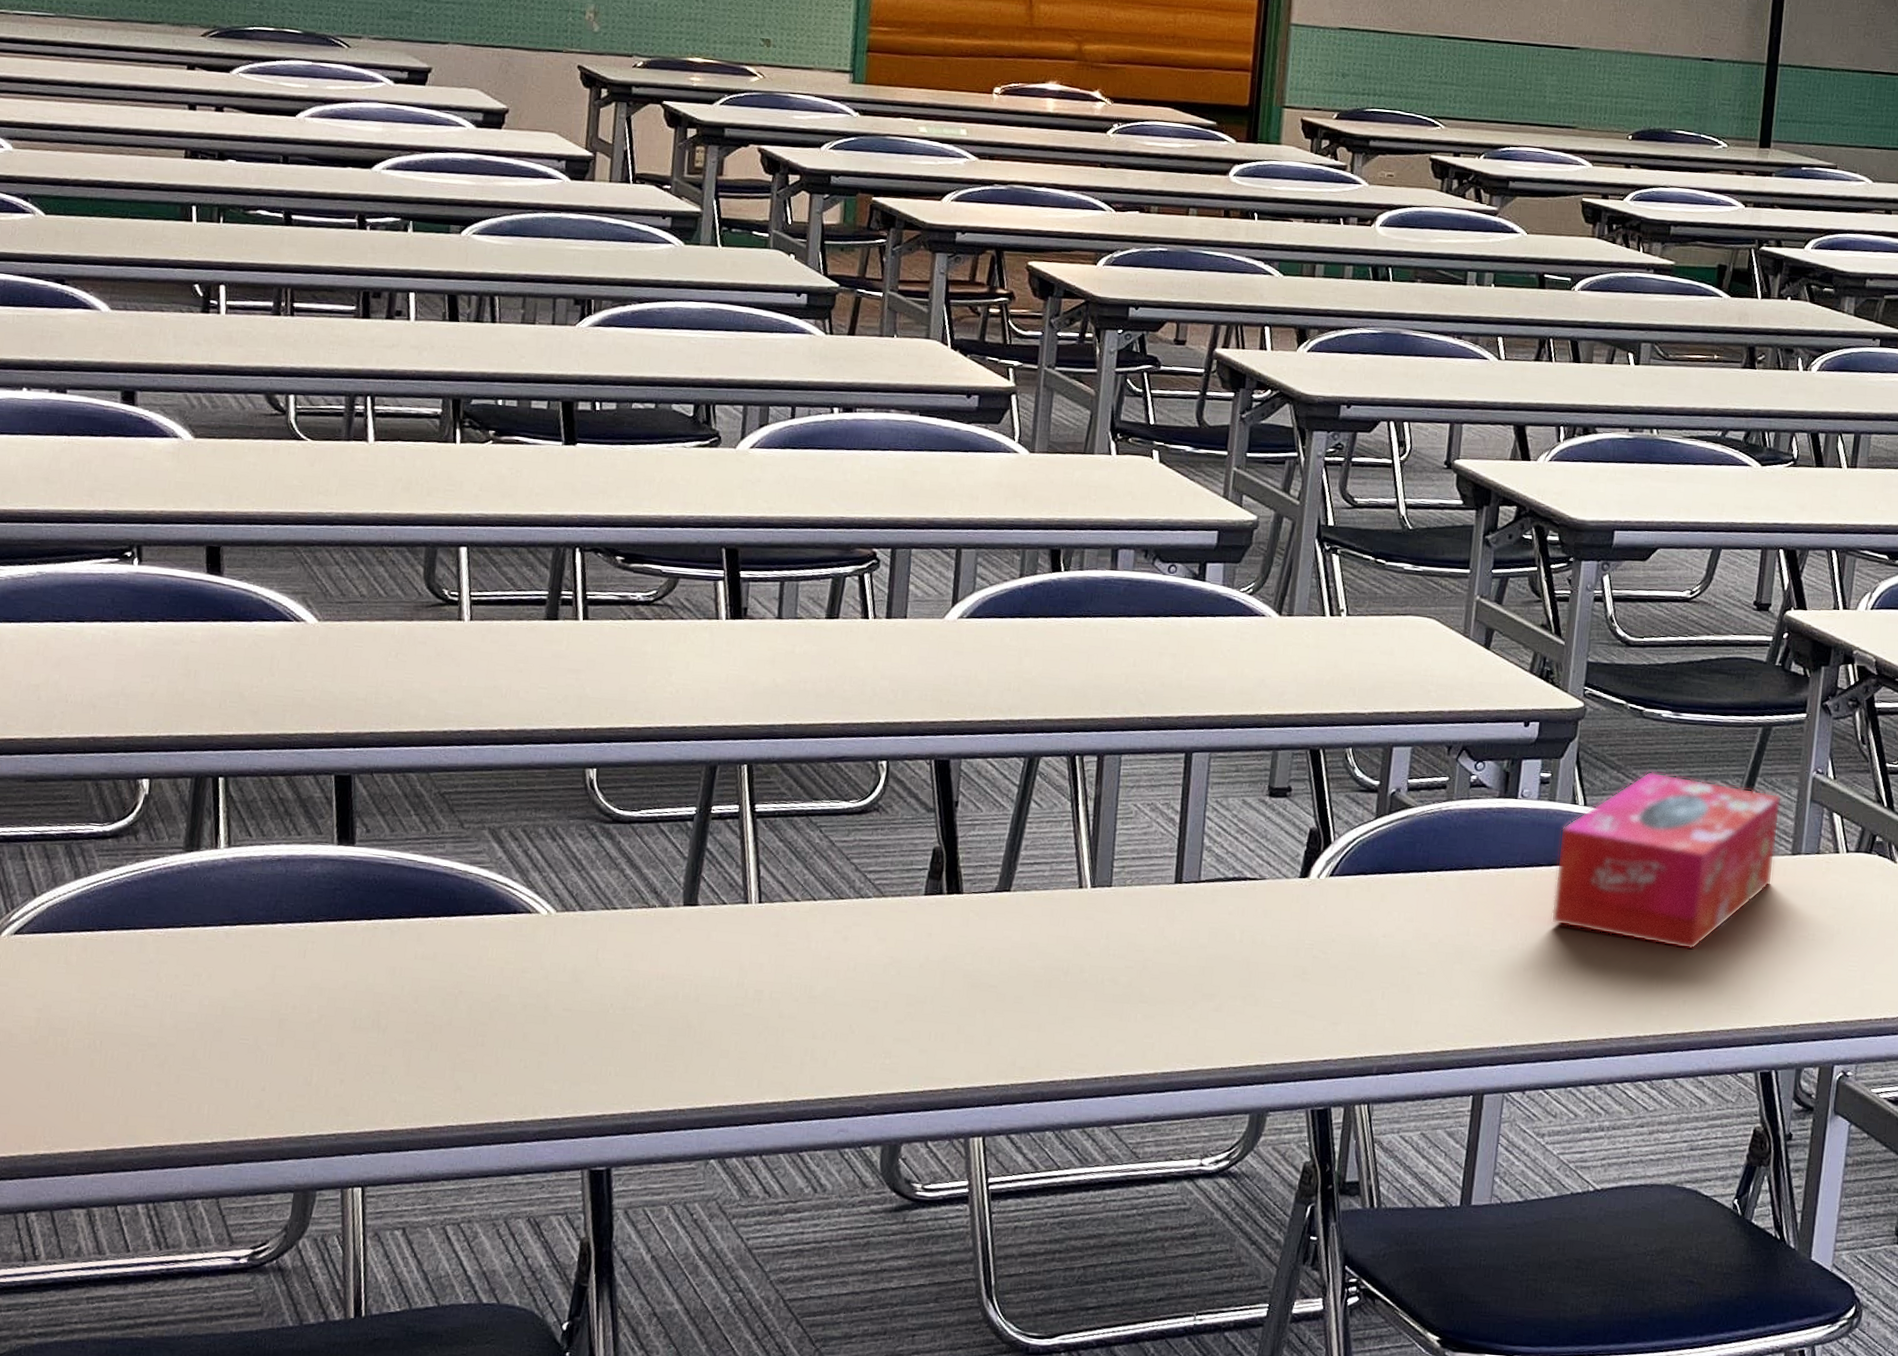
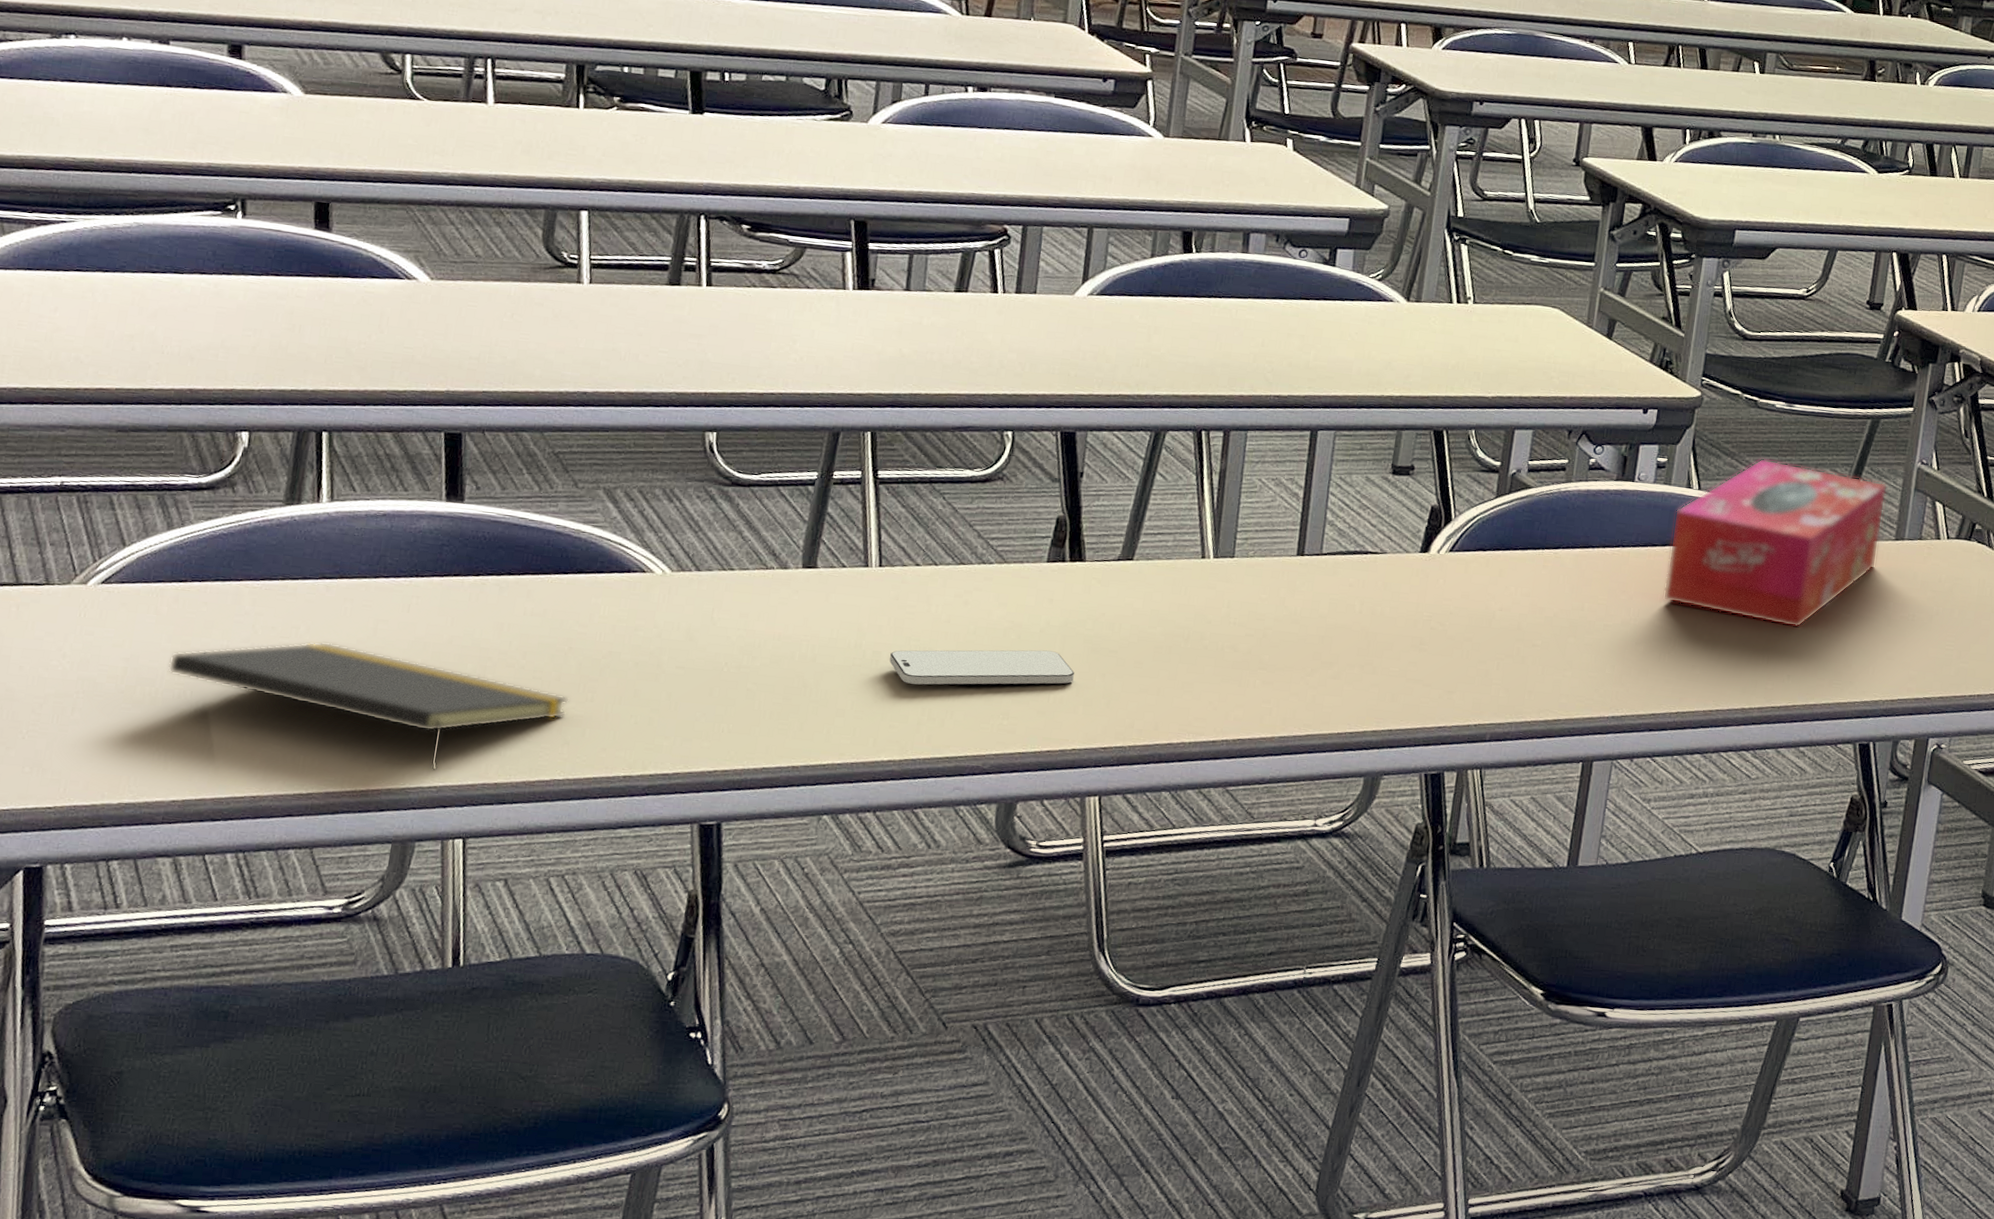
notepad: none [78,989,460,1118] -> present [168,641,568,770]
smartphone: none [771,986,955,1024] -> present [889,650,1074,685]

